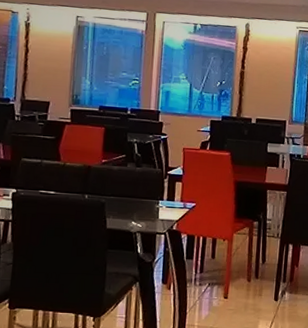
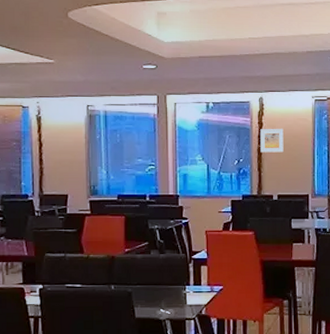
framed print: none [243,54,267,78] -> present [260,128,284,153]

